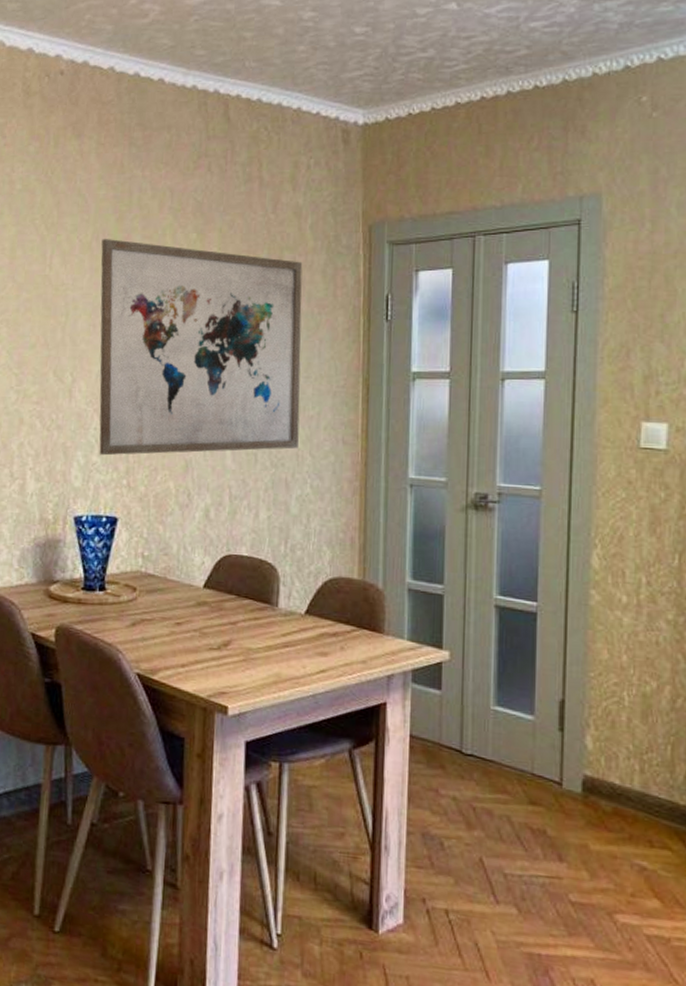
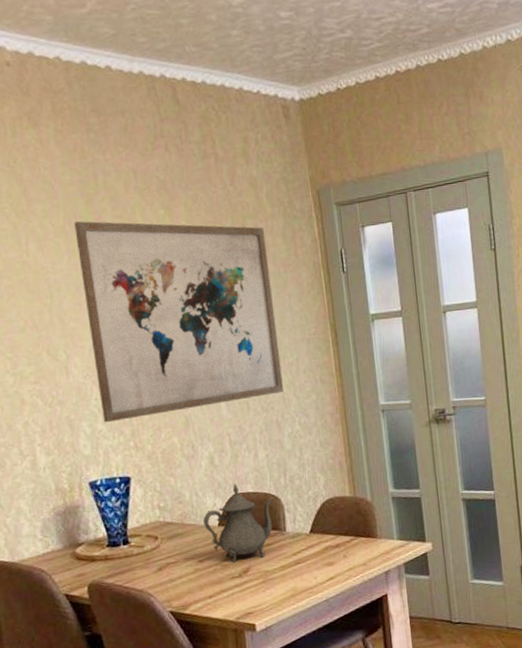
teapot: none [188,543,269,632] -> present [203,483,274,563]

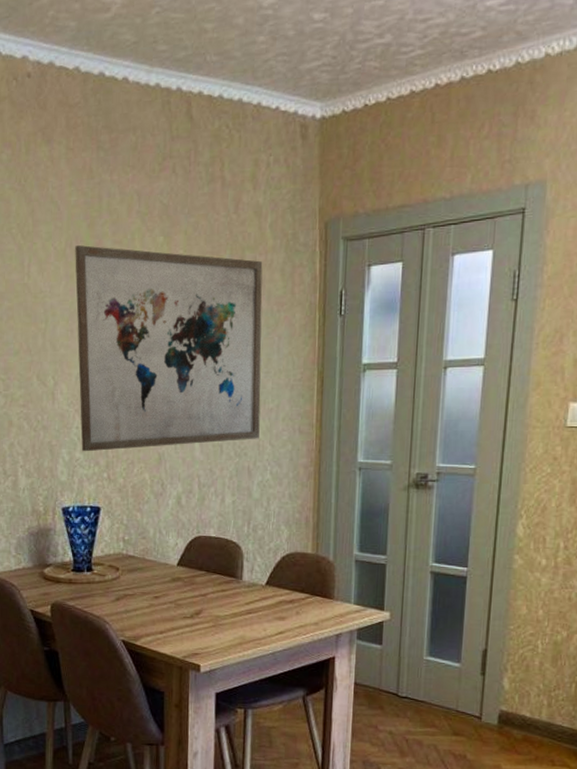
teapot: present [203,483,274,563] -> none [164,526,235,604]

